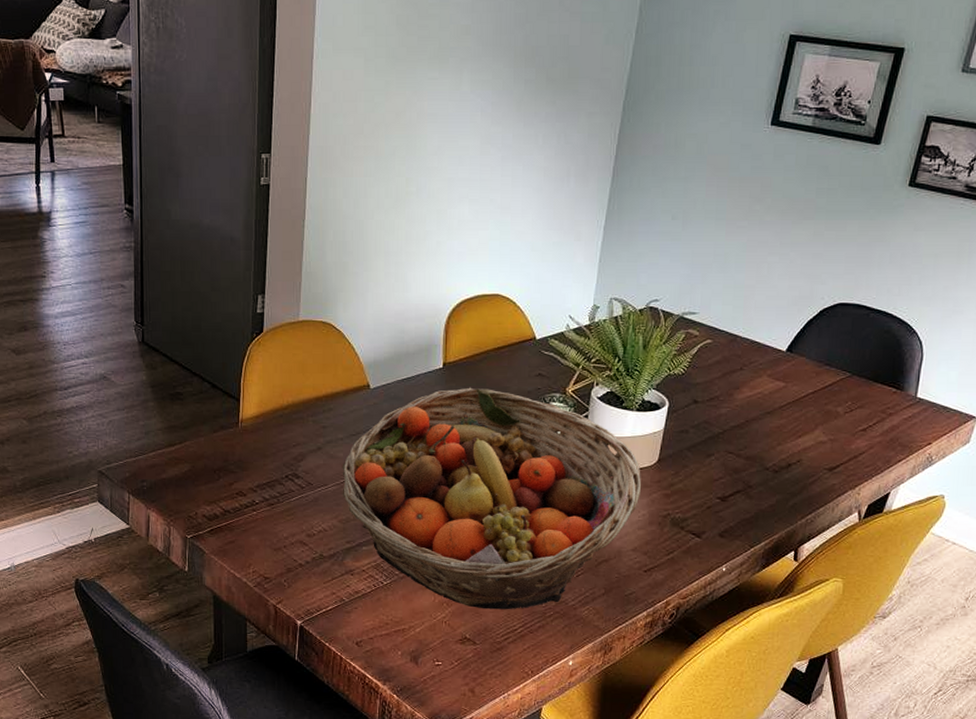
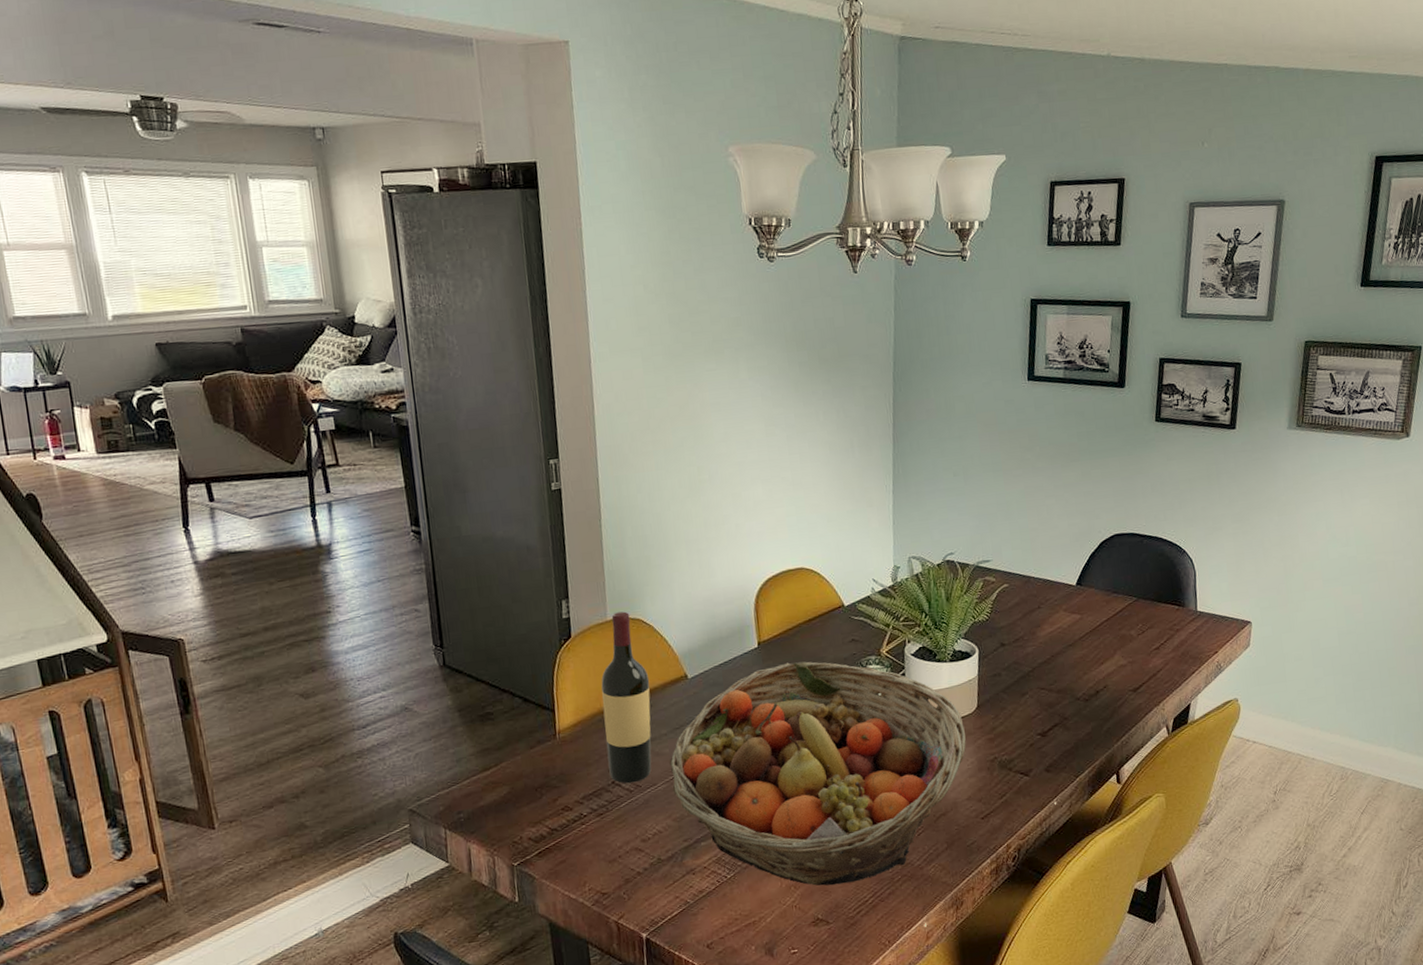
wine bottle: none [284,314,333,480] -> present [601,611,652,784]

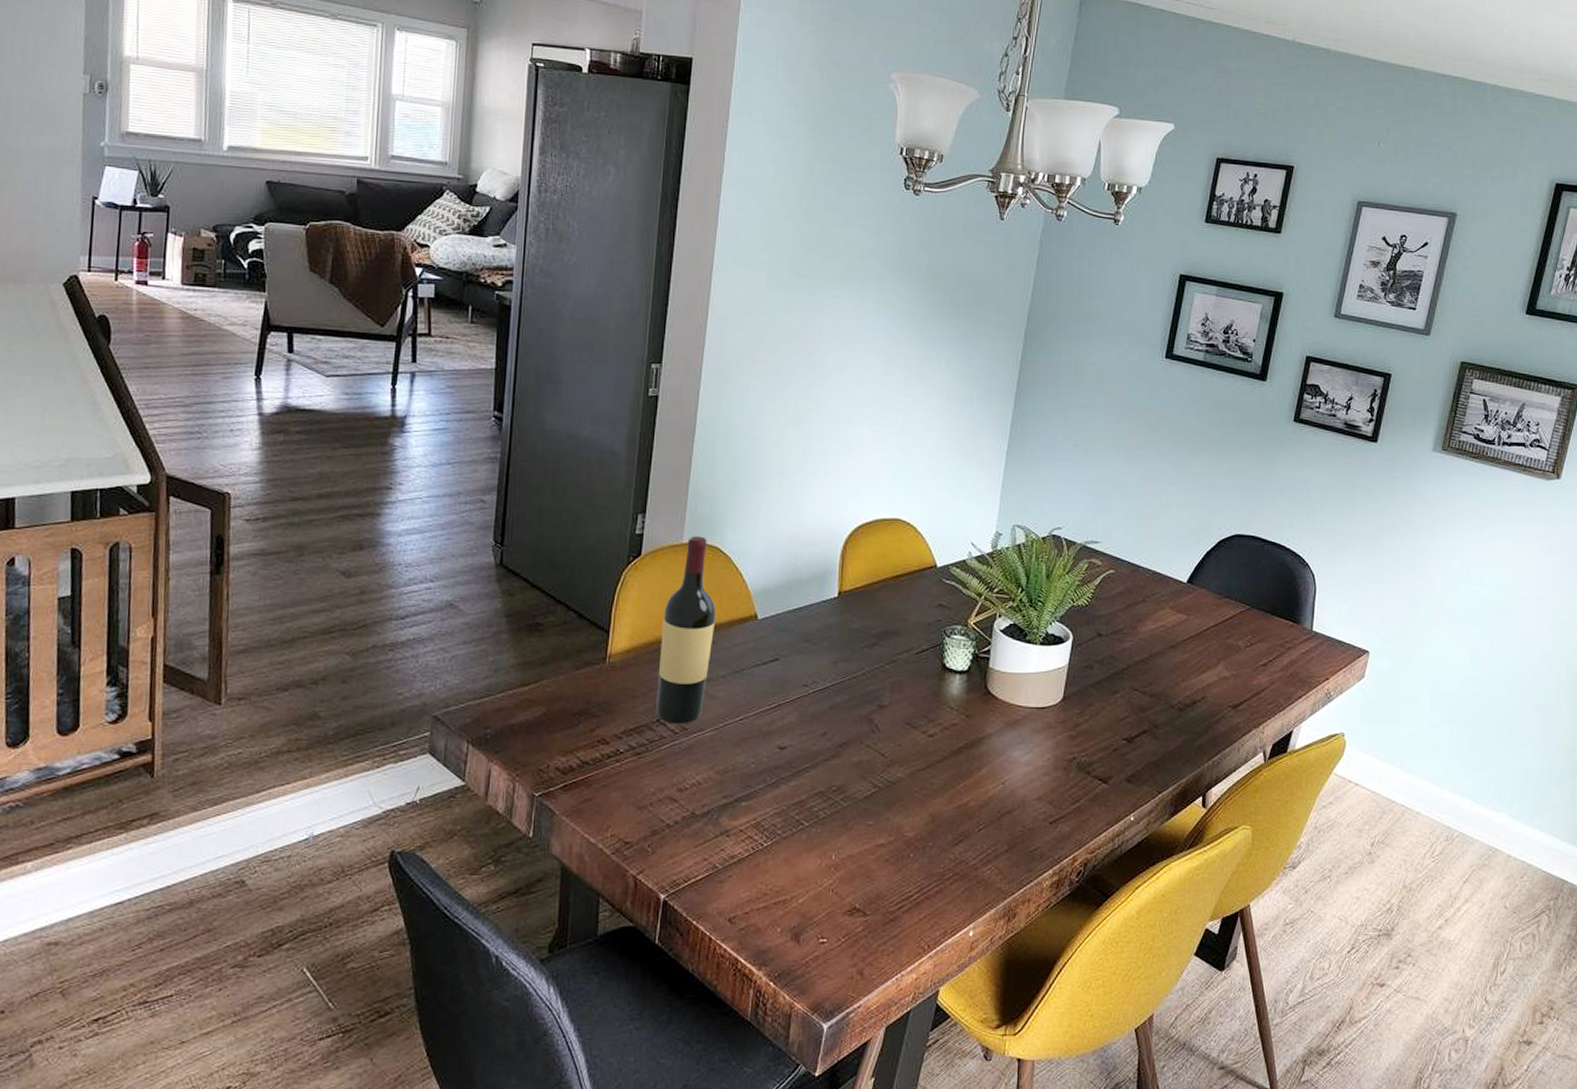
fruit basket: present [669,661,966,886] -> none [720,618,1046,873]

